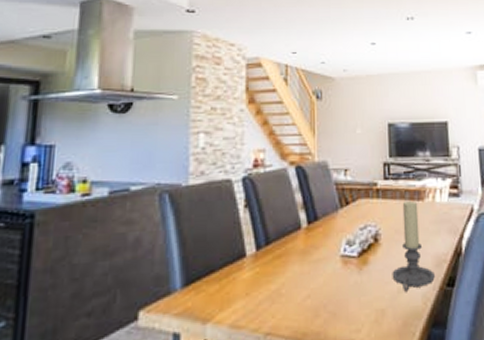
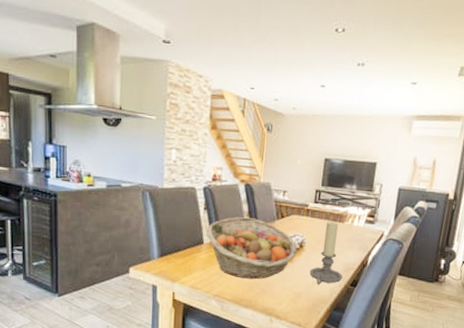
fruit basket: none [248,210,372,301] -> present [205,217,297,280]

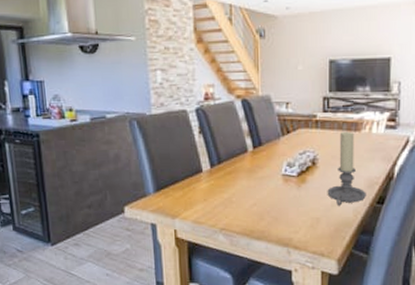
fruit basket: present [205,217,297,280] -> none [203,137,309,207]

